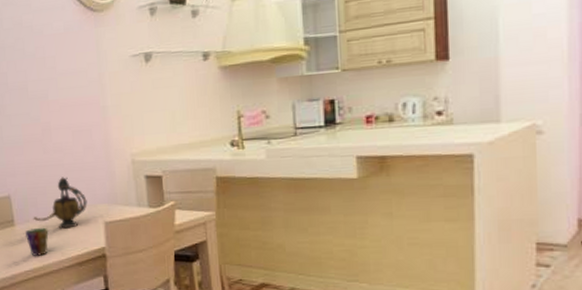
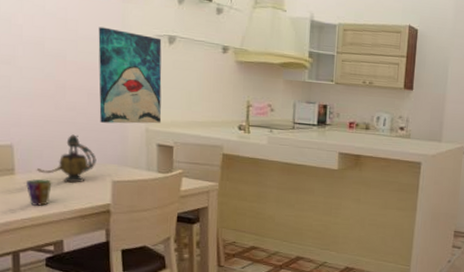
wall art: none [75,57,147,160] -> present [98,27,162,124]

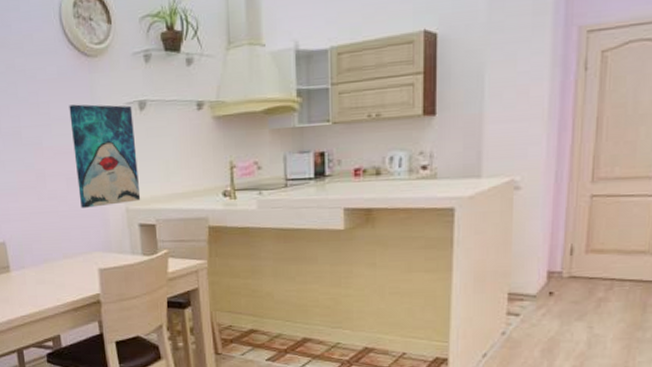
cup: present [25,179,52,206] -> none [20,273,44,302]
teapot: present [36,134,97,183] -> none [28,224,82,275]

